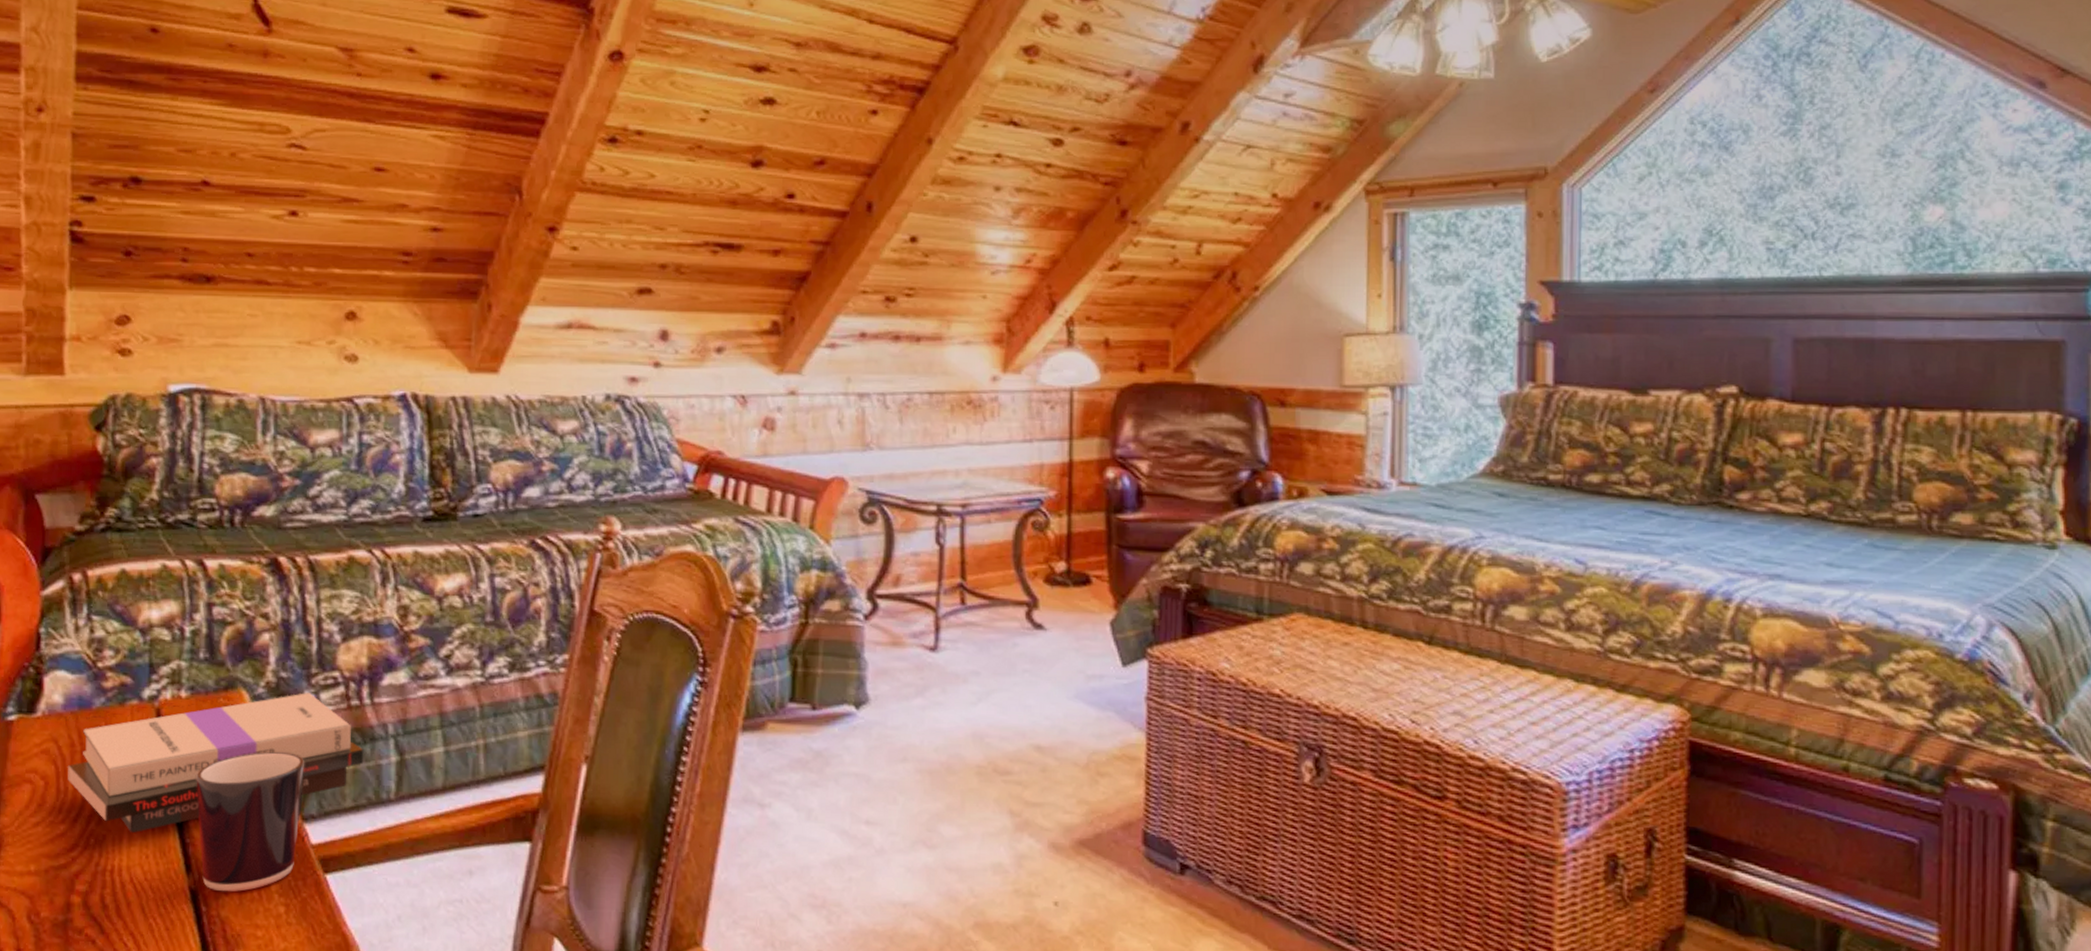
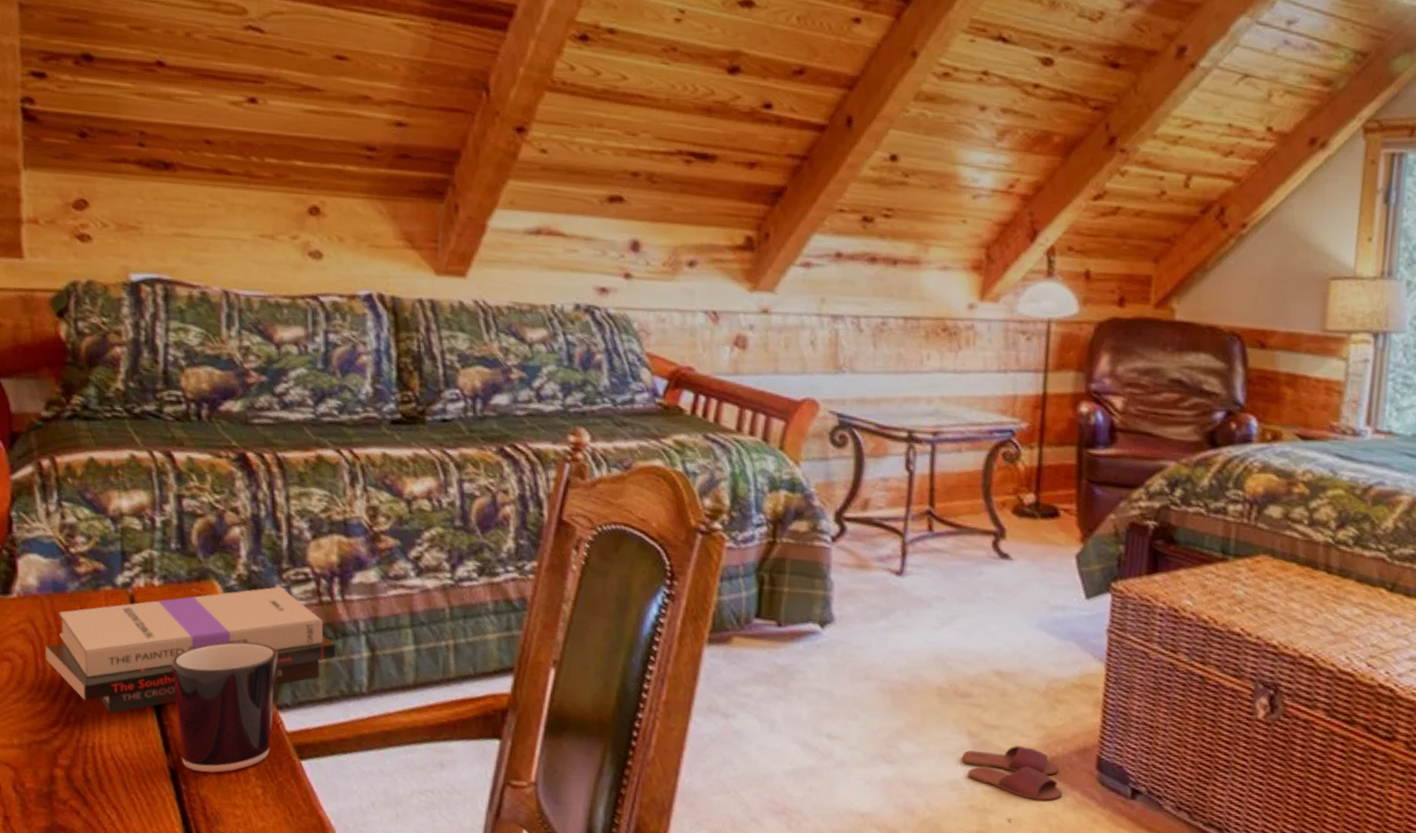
slippers: none [1005,823,1110,880] -> present [962,746,1063,801]

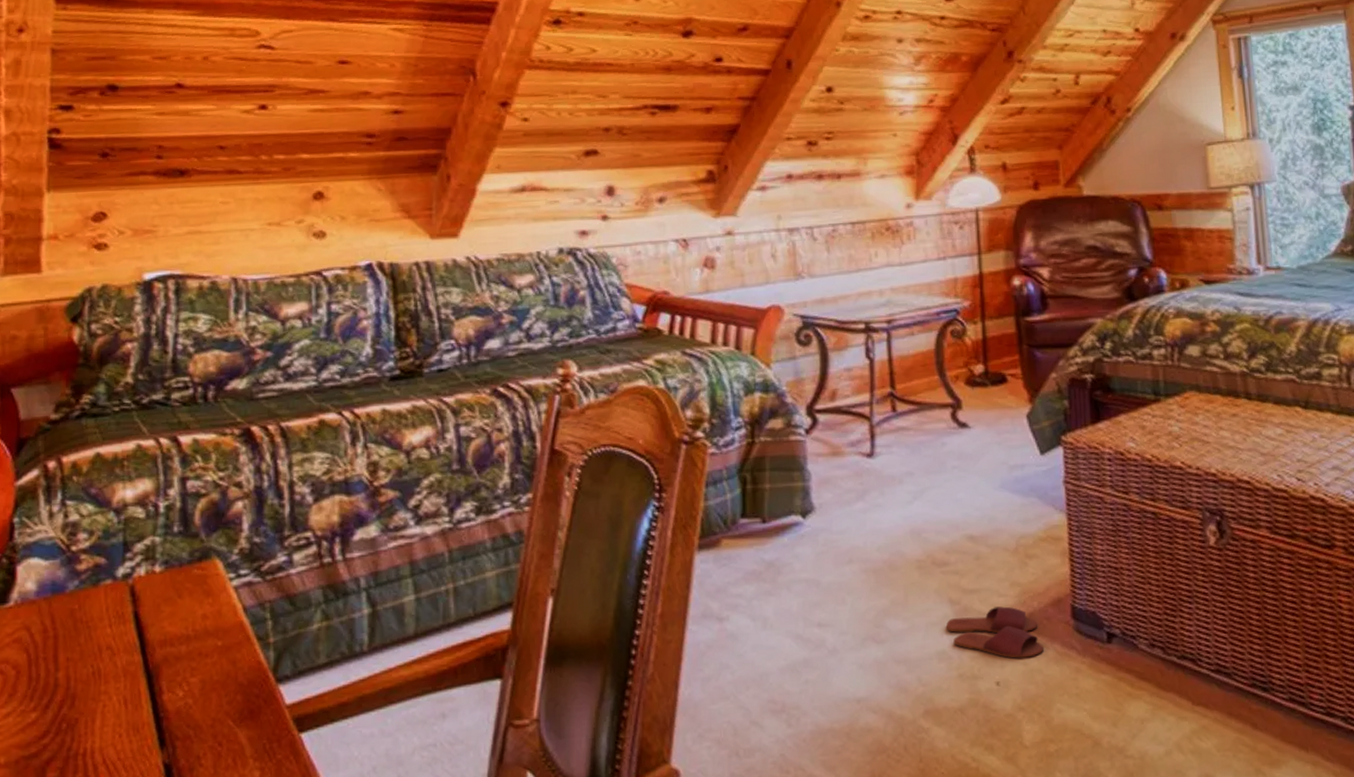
books: present [45,587,336,714] -> none [40,555,337,714]
mug: present [170,641,279,773] -> none [169,615,279,763]

